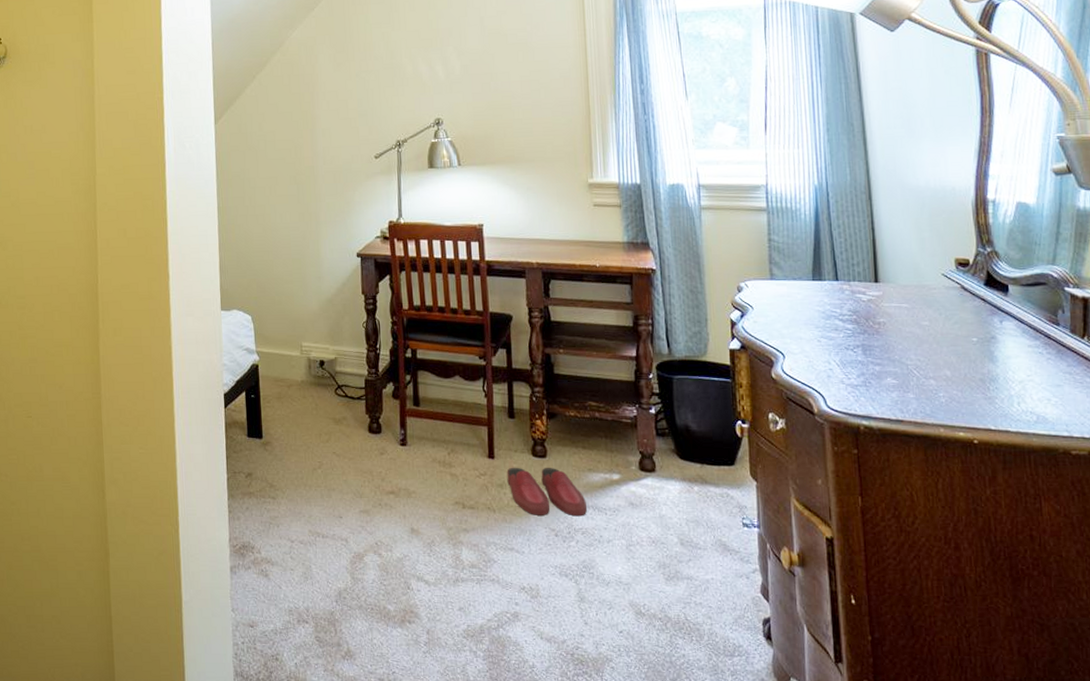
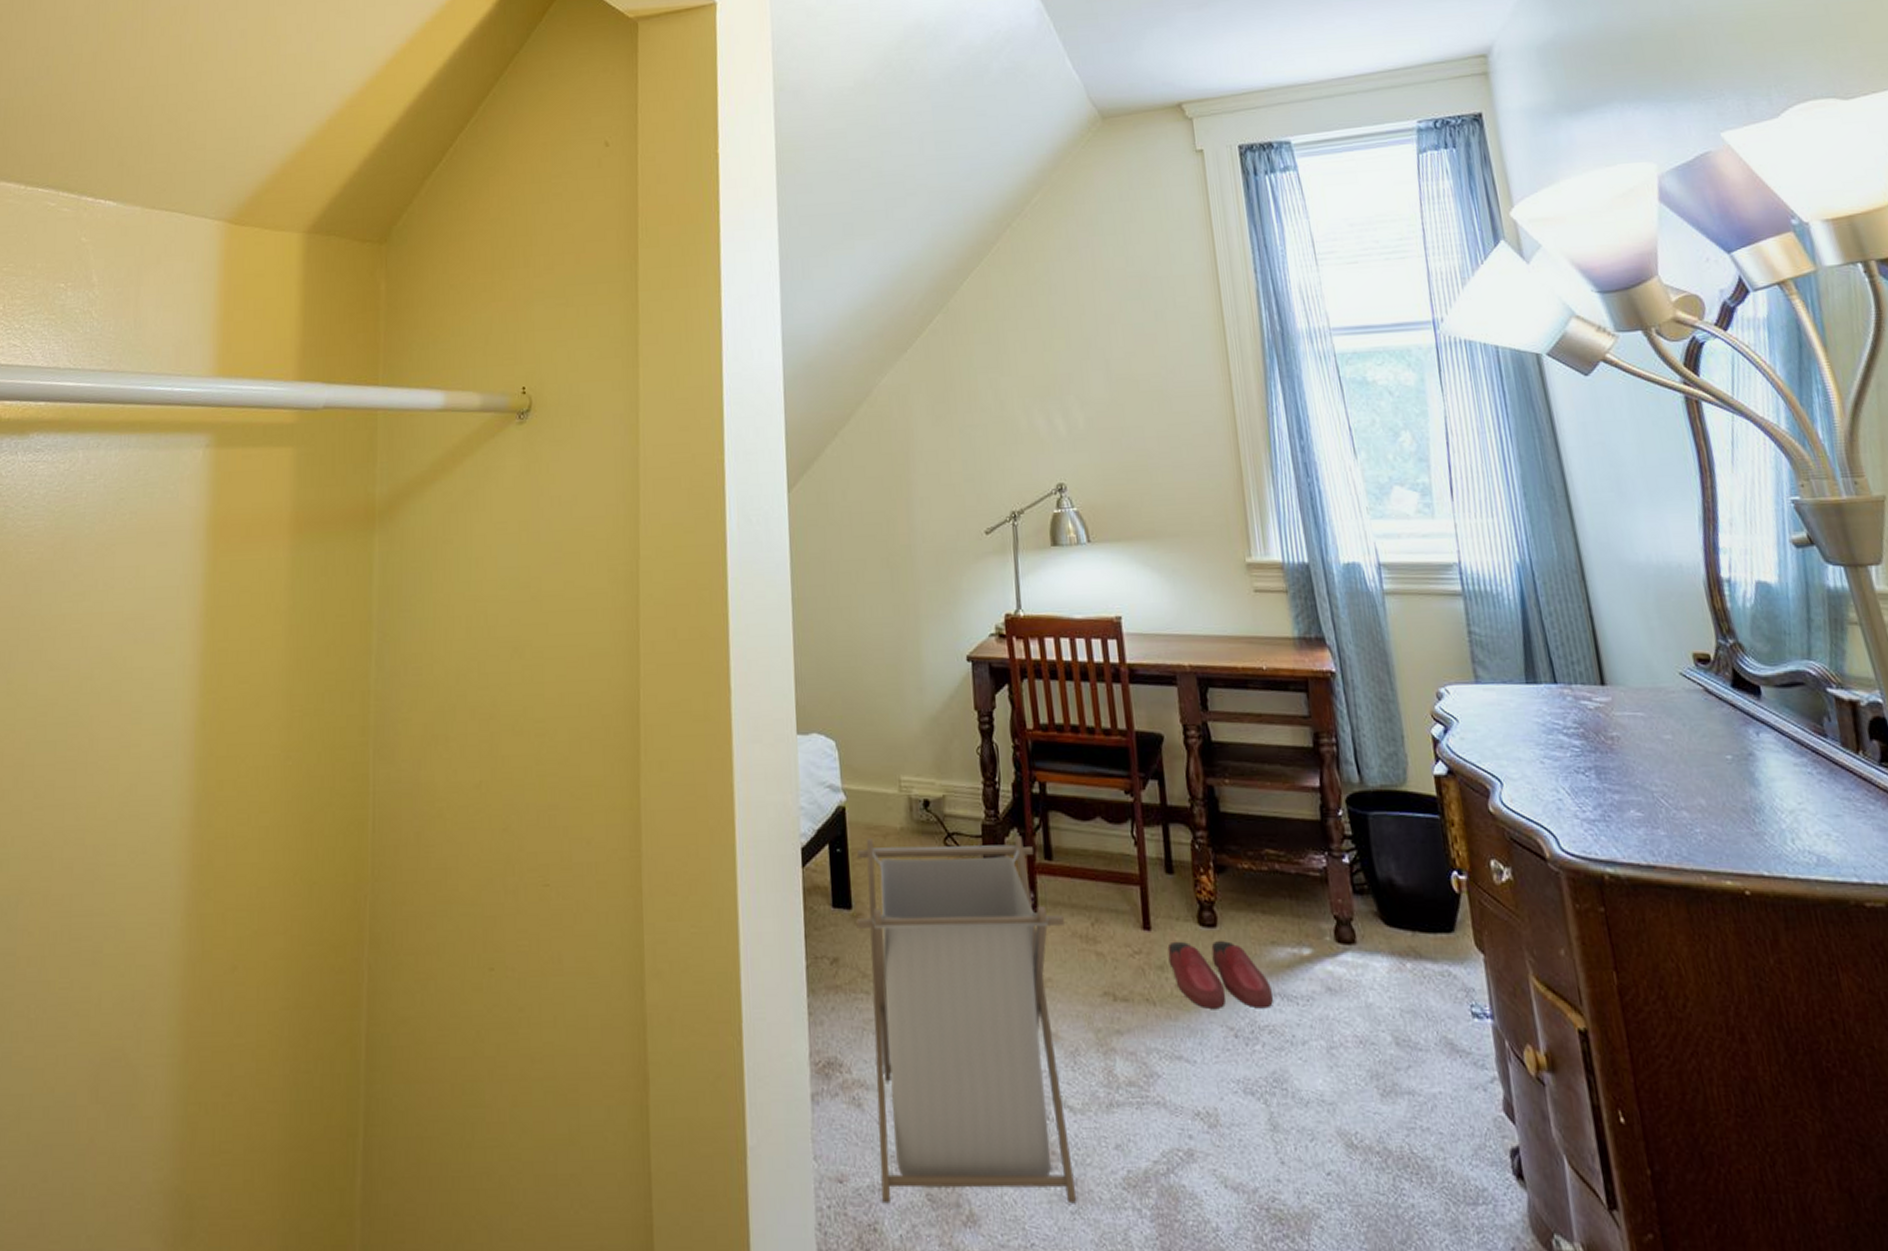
laundry basket: none [266,388,429,647] -> present [856,836,1078,1204]

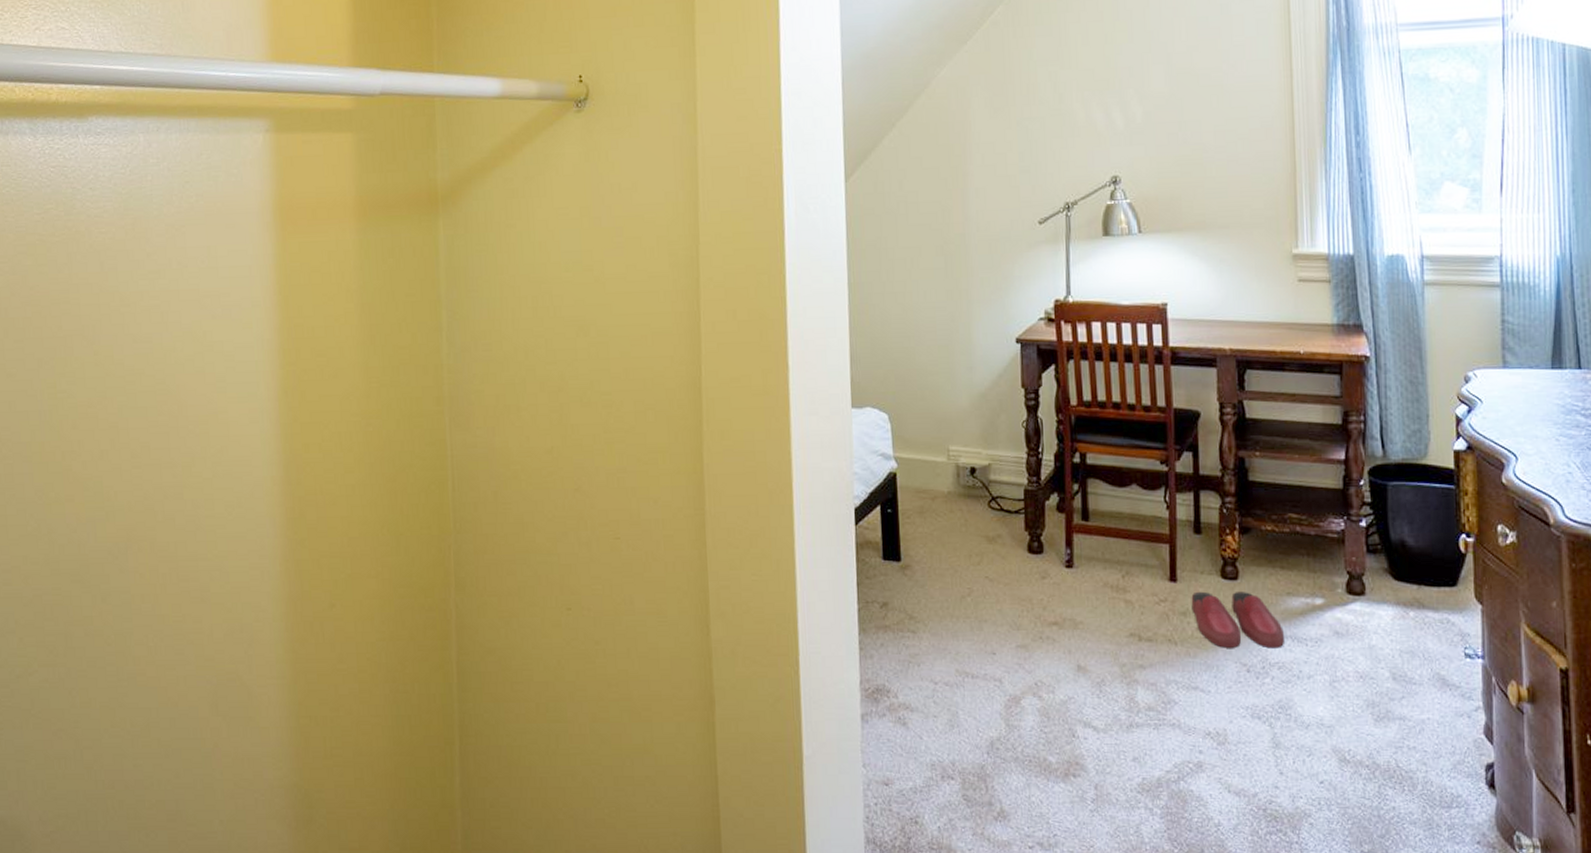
laundry basket: present [856,836,1078,1204] -> none [904,500,1097,804]

